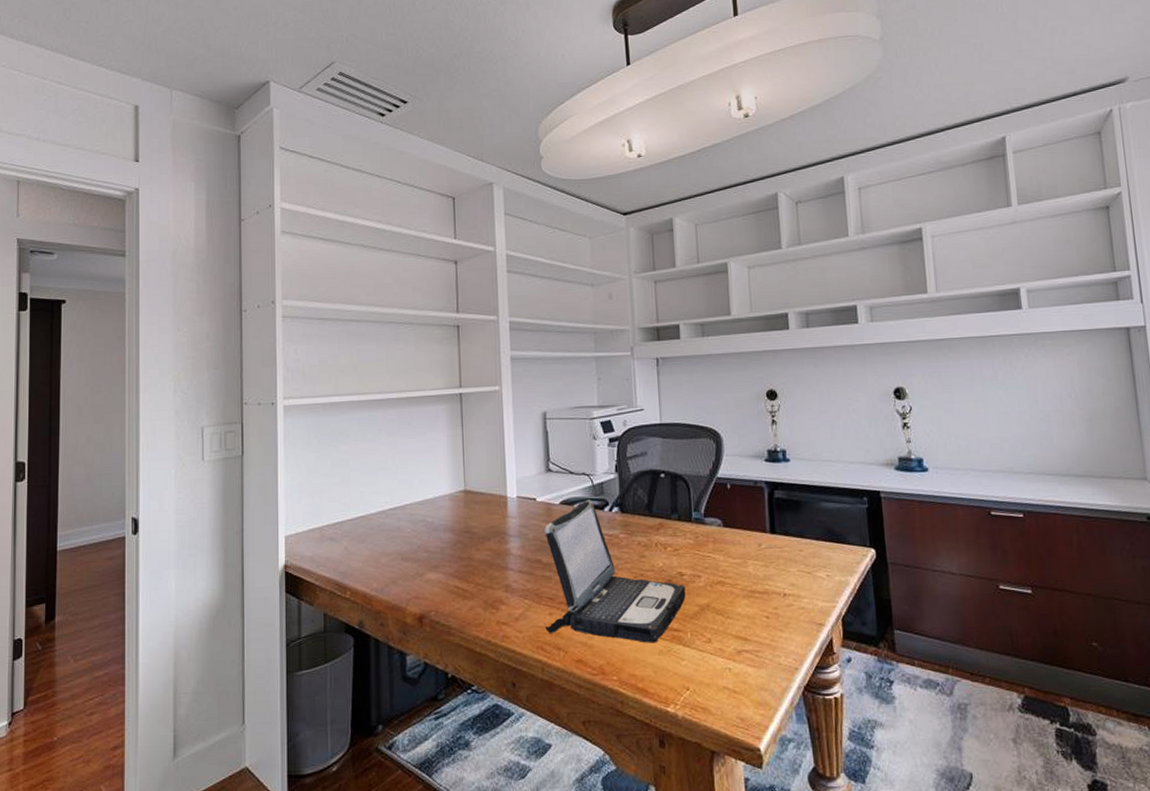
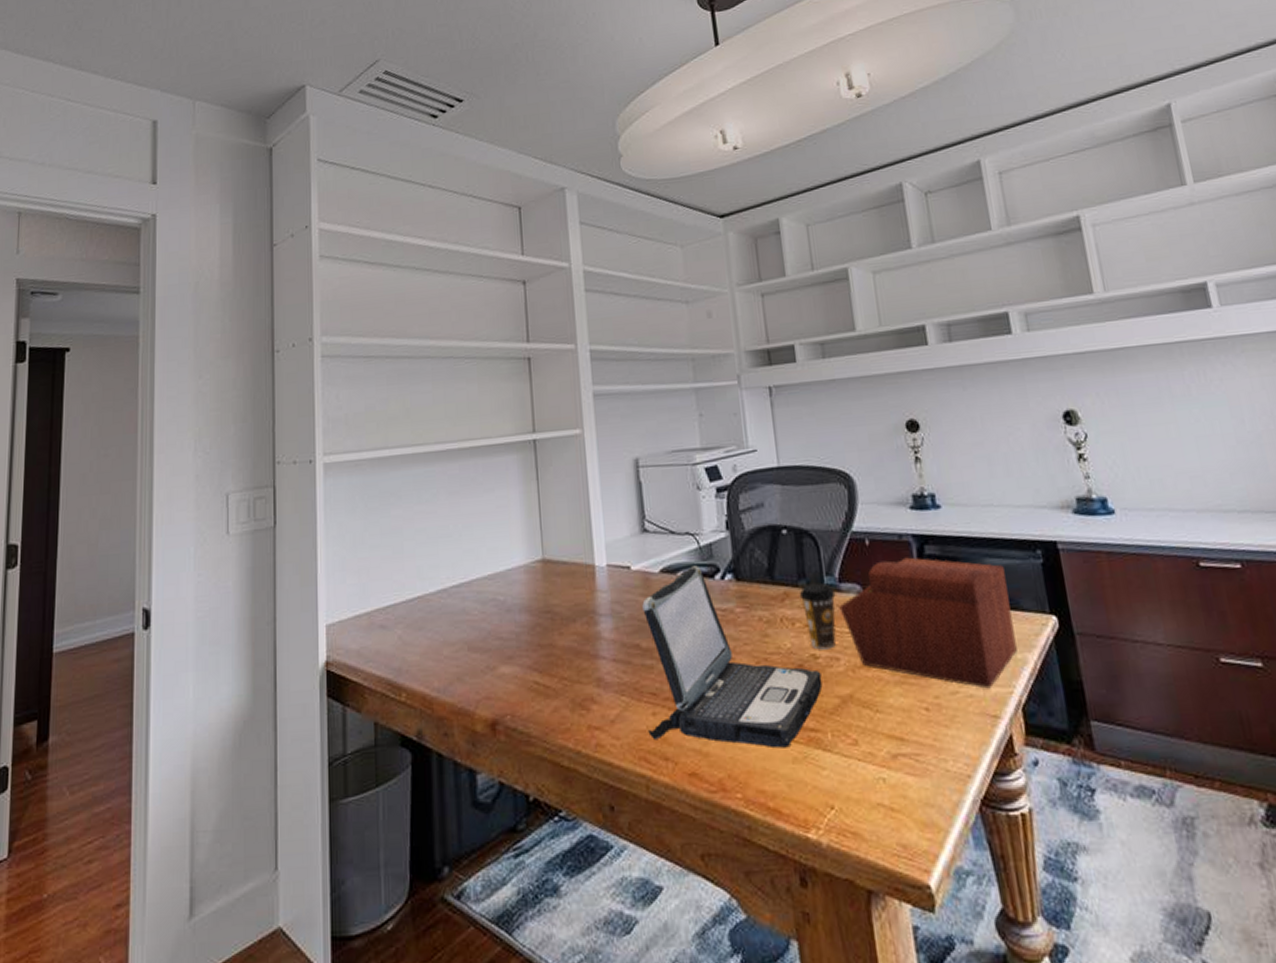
coffee cup: none [671,516,701,569] -> present [799,582,836,650]
sewing box: none [703,499,842,603] -> present [839,557,1017,689]

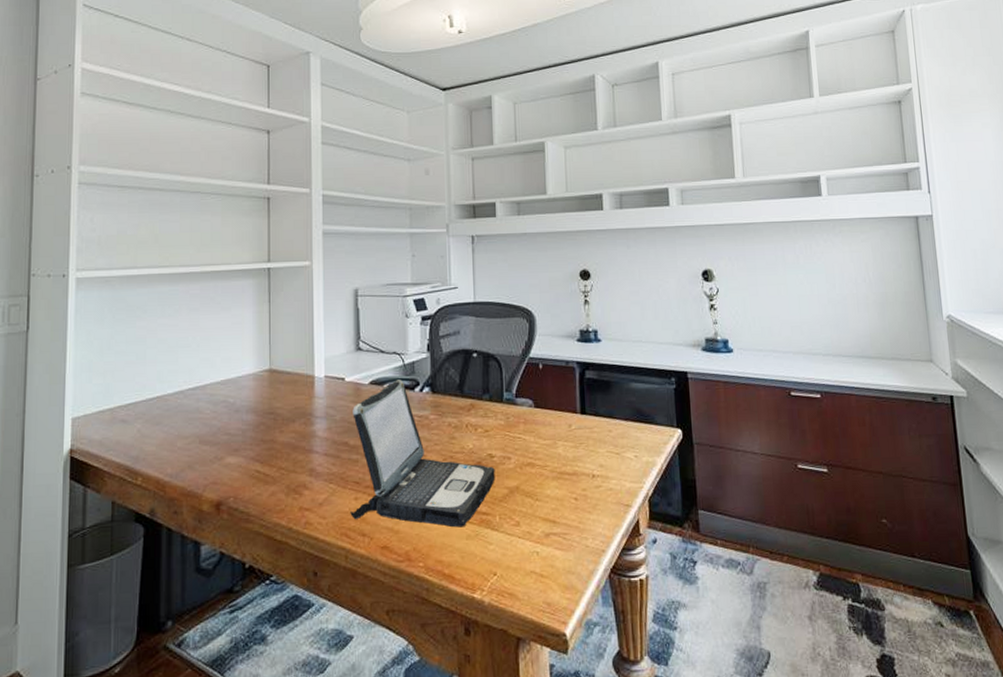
coffee cup: present [799,582,836,650] -> none [482,397,512,451]
sewing box: present [839,557,1017,689] -> none [514,379,649,484]

